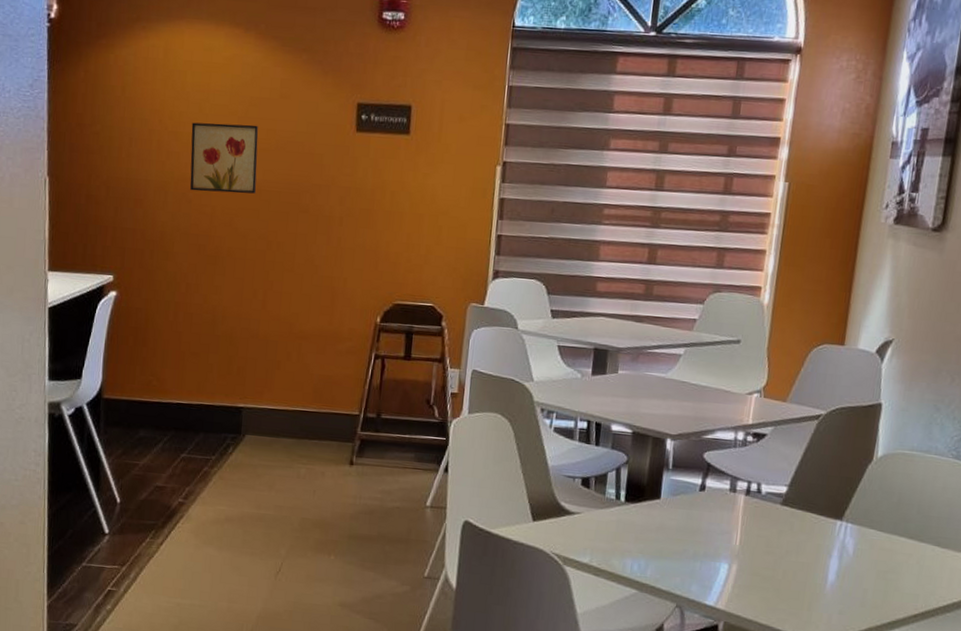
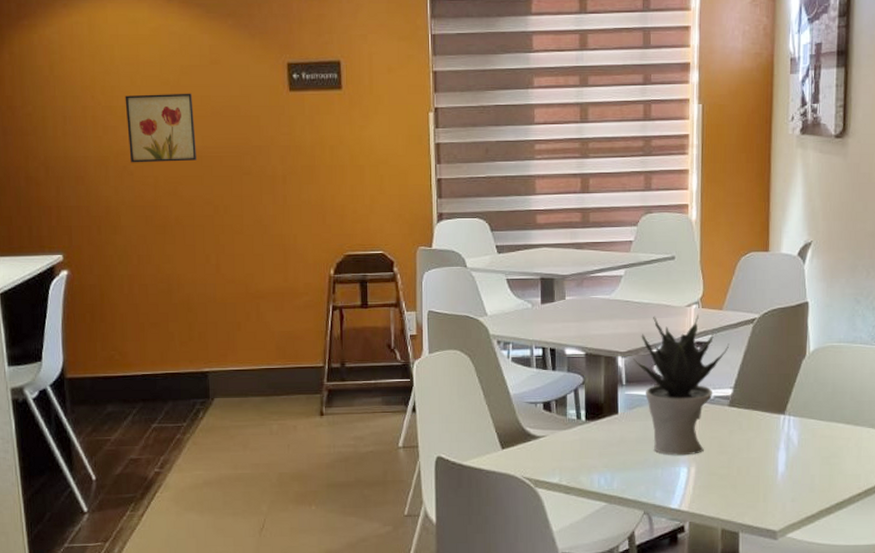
potted plant: none [683,400,790,551] -> present [633,314,730,456]

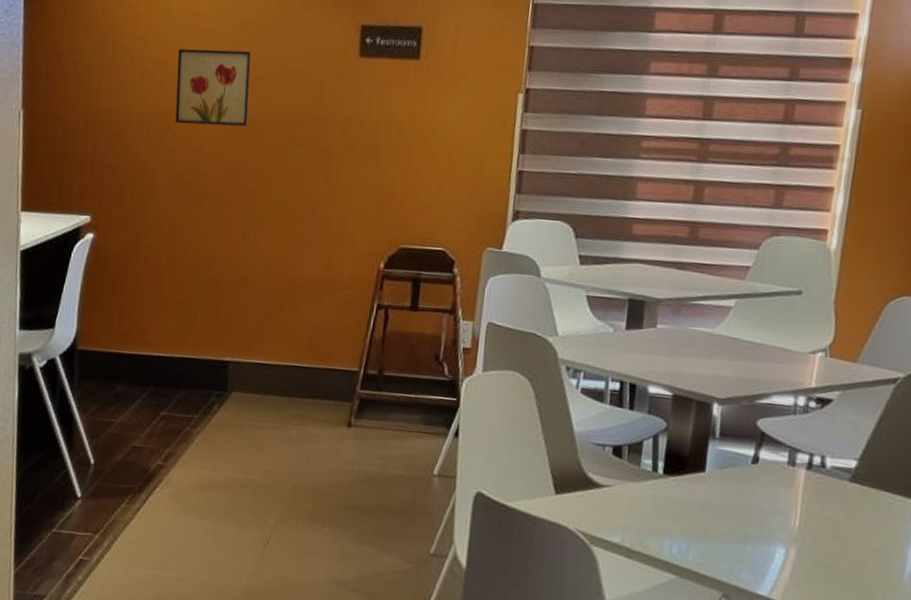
potted plant: present [633,314,730,456] -> none [733,360,861,534]

